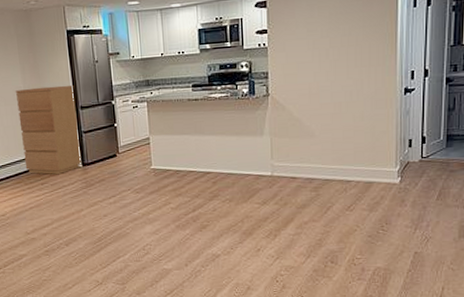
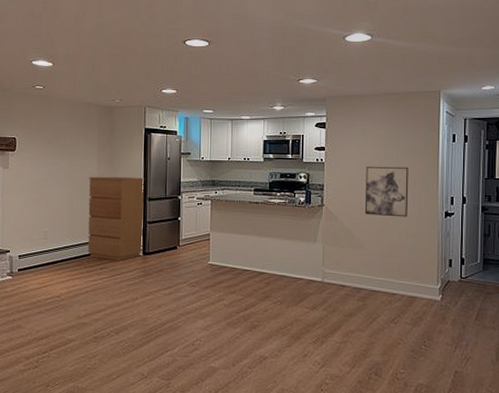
wall art: none [314,42,363,101] -> present [364,166,409,217]

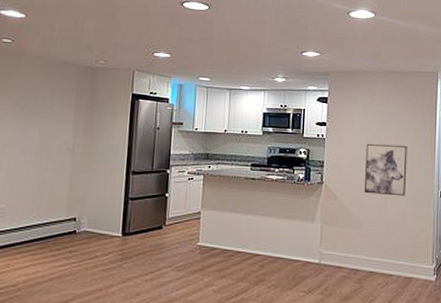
dresser: present [87,176,145,261] -> none [54,145,129,243]

